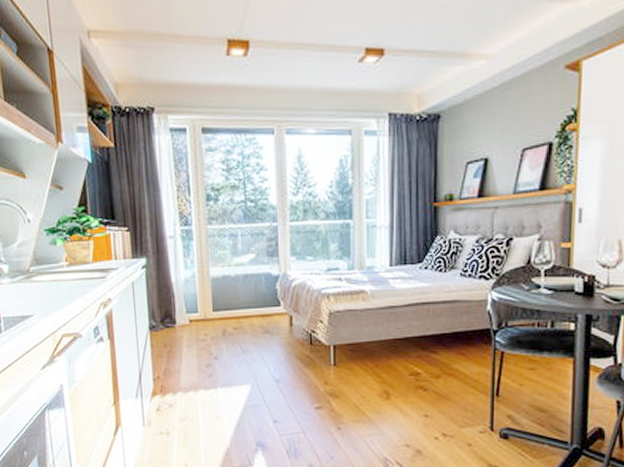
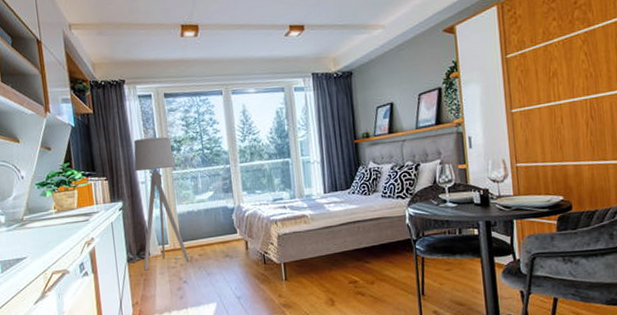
floor lamp: none [161,182,223,342] -> present [133,136,190,271]

